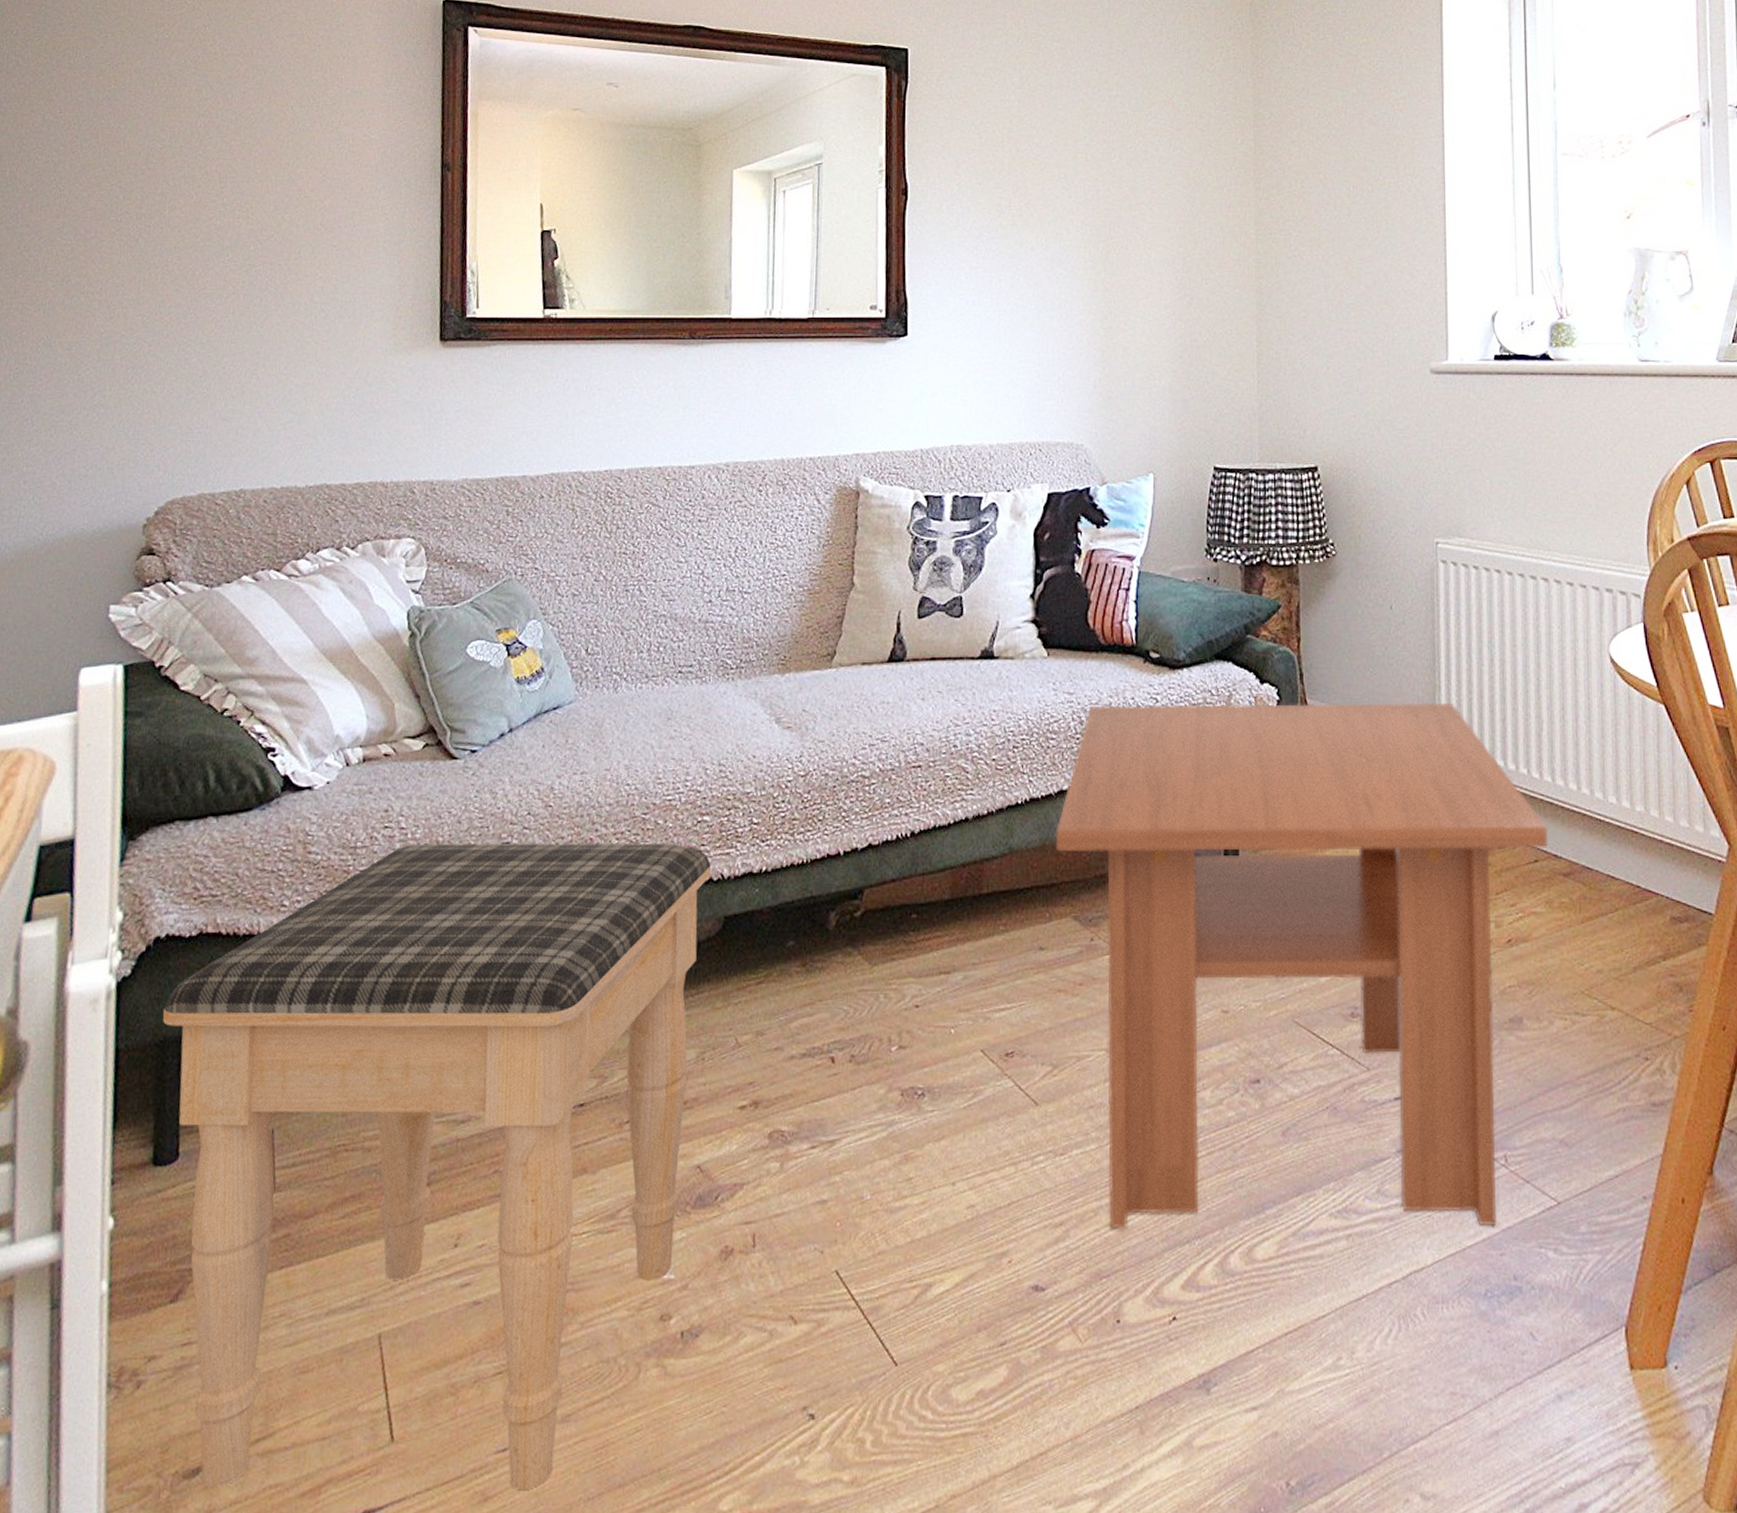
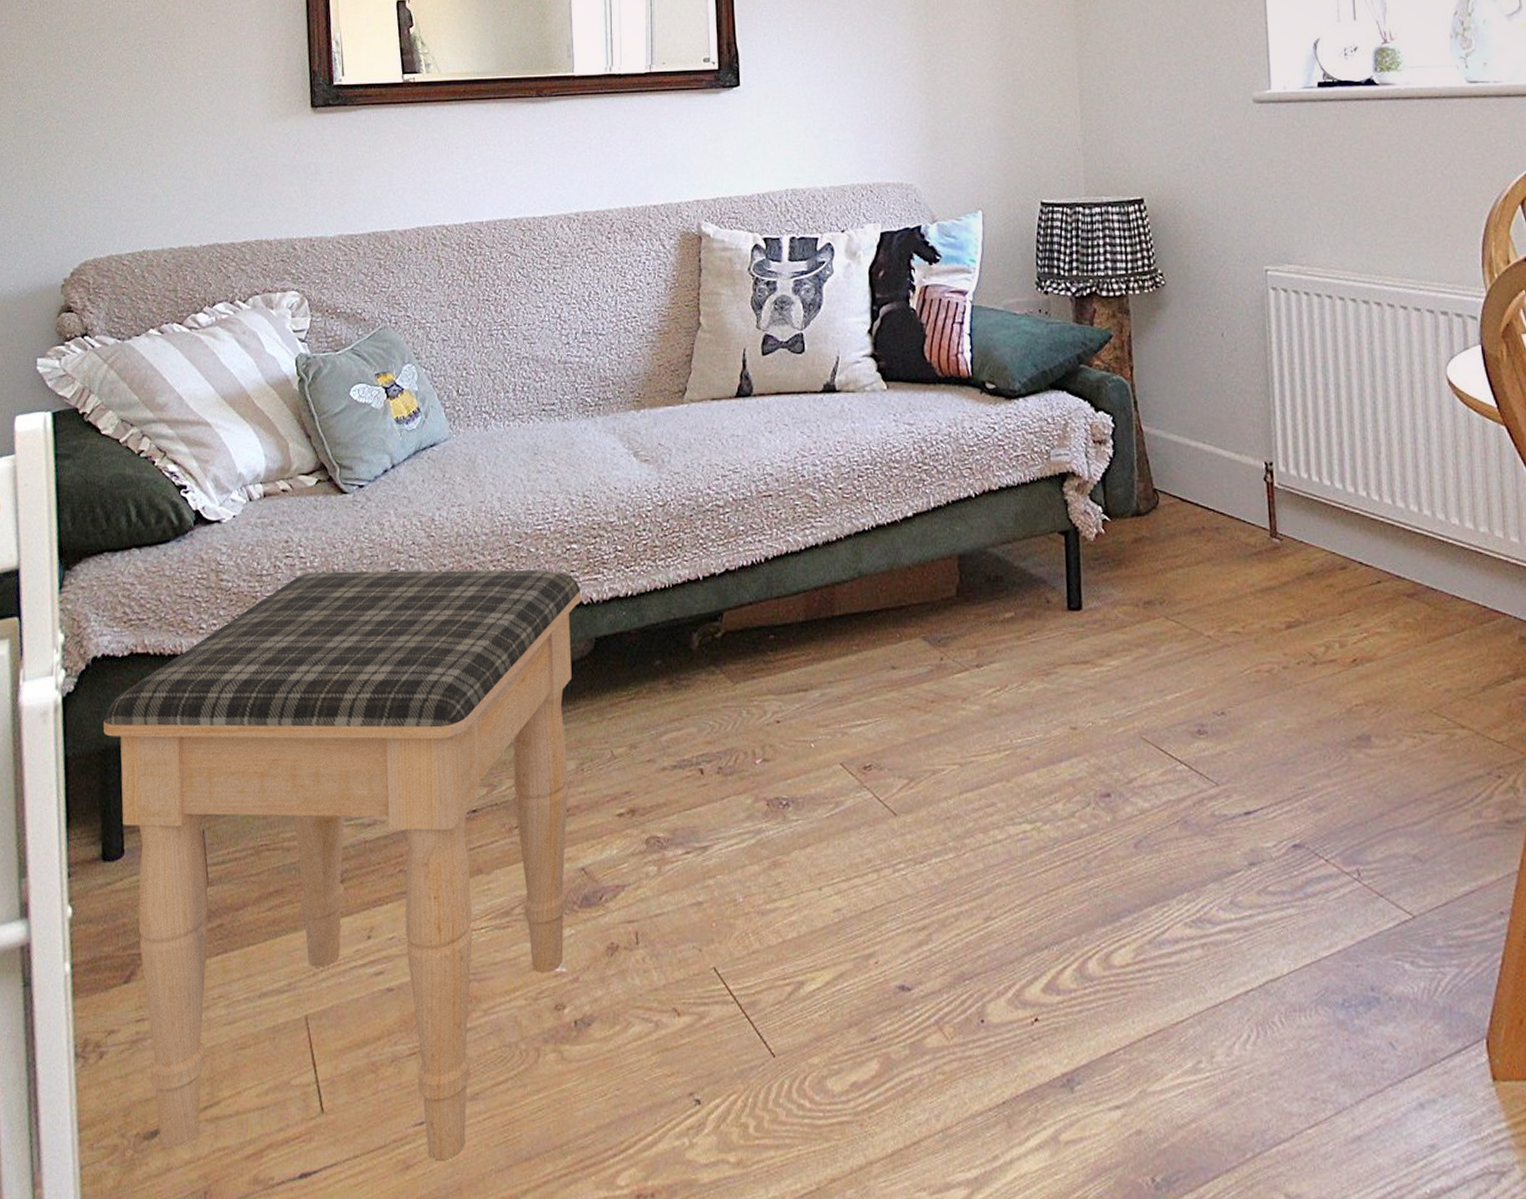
coffee table: present [1055,702,1549,1229] -> none [902,427,1391,937]

